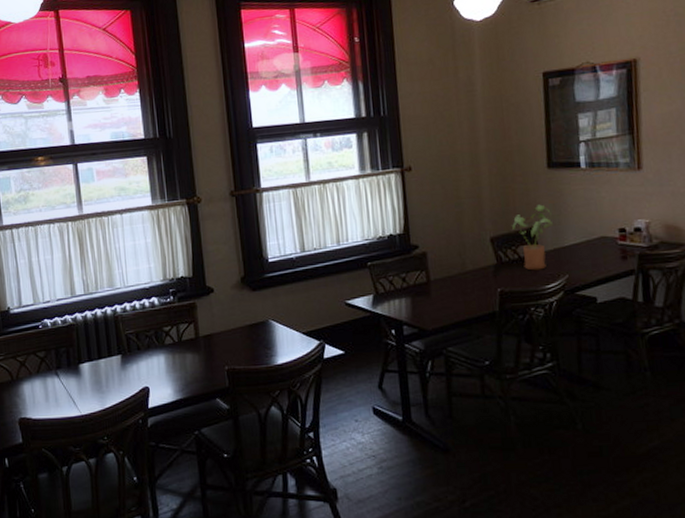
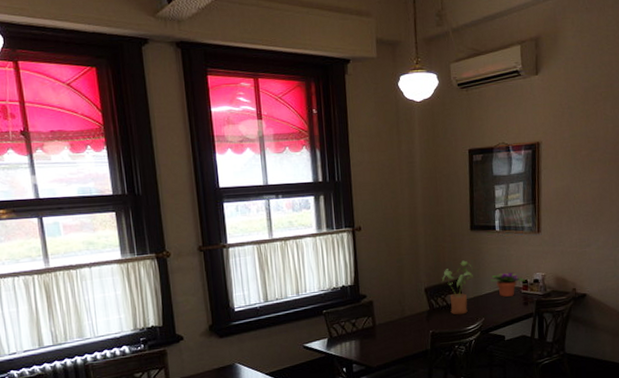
potted flower: none [575,218,623,249] -> present [490,272,526,297]

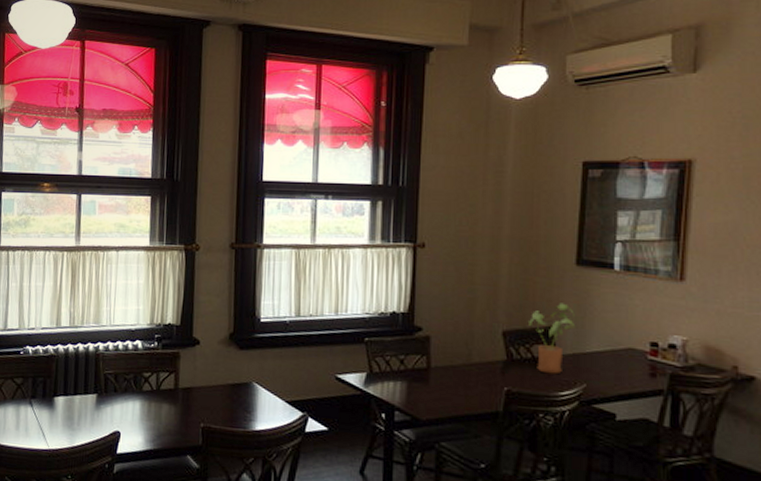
potted flower: present [490,272,526,297] -> none [600,327,655,362]

